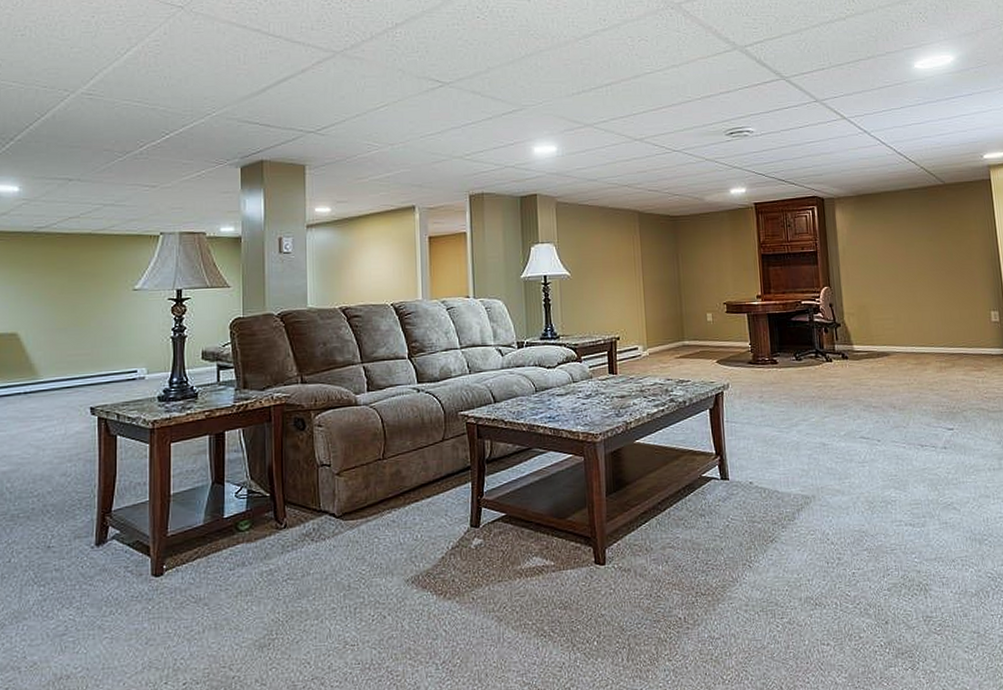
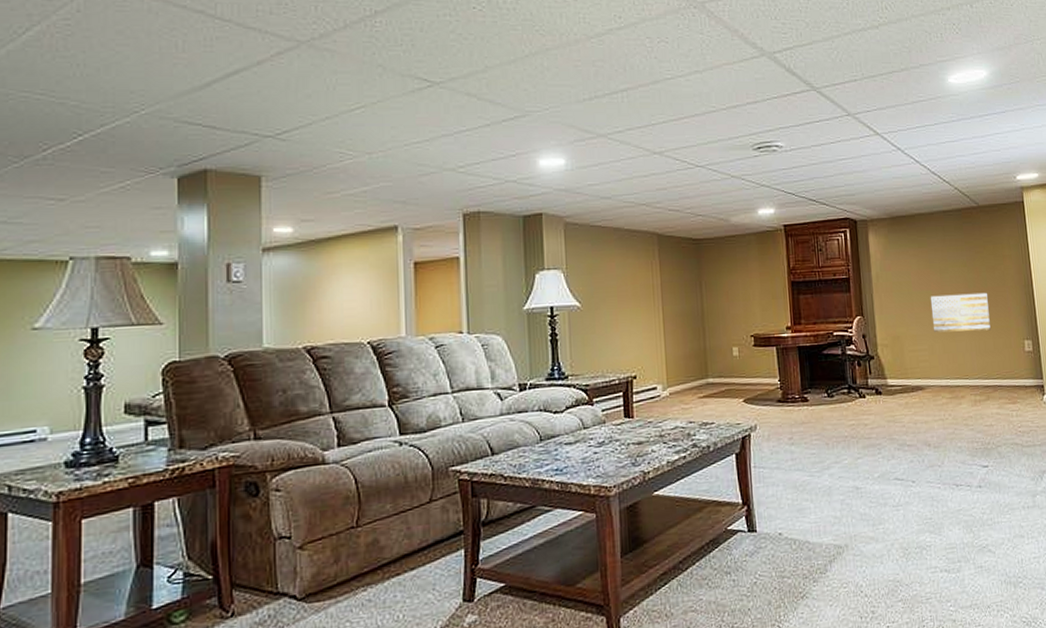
wall art: none [896,265,956,303] -> present [930,292,991,333]

